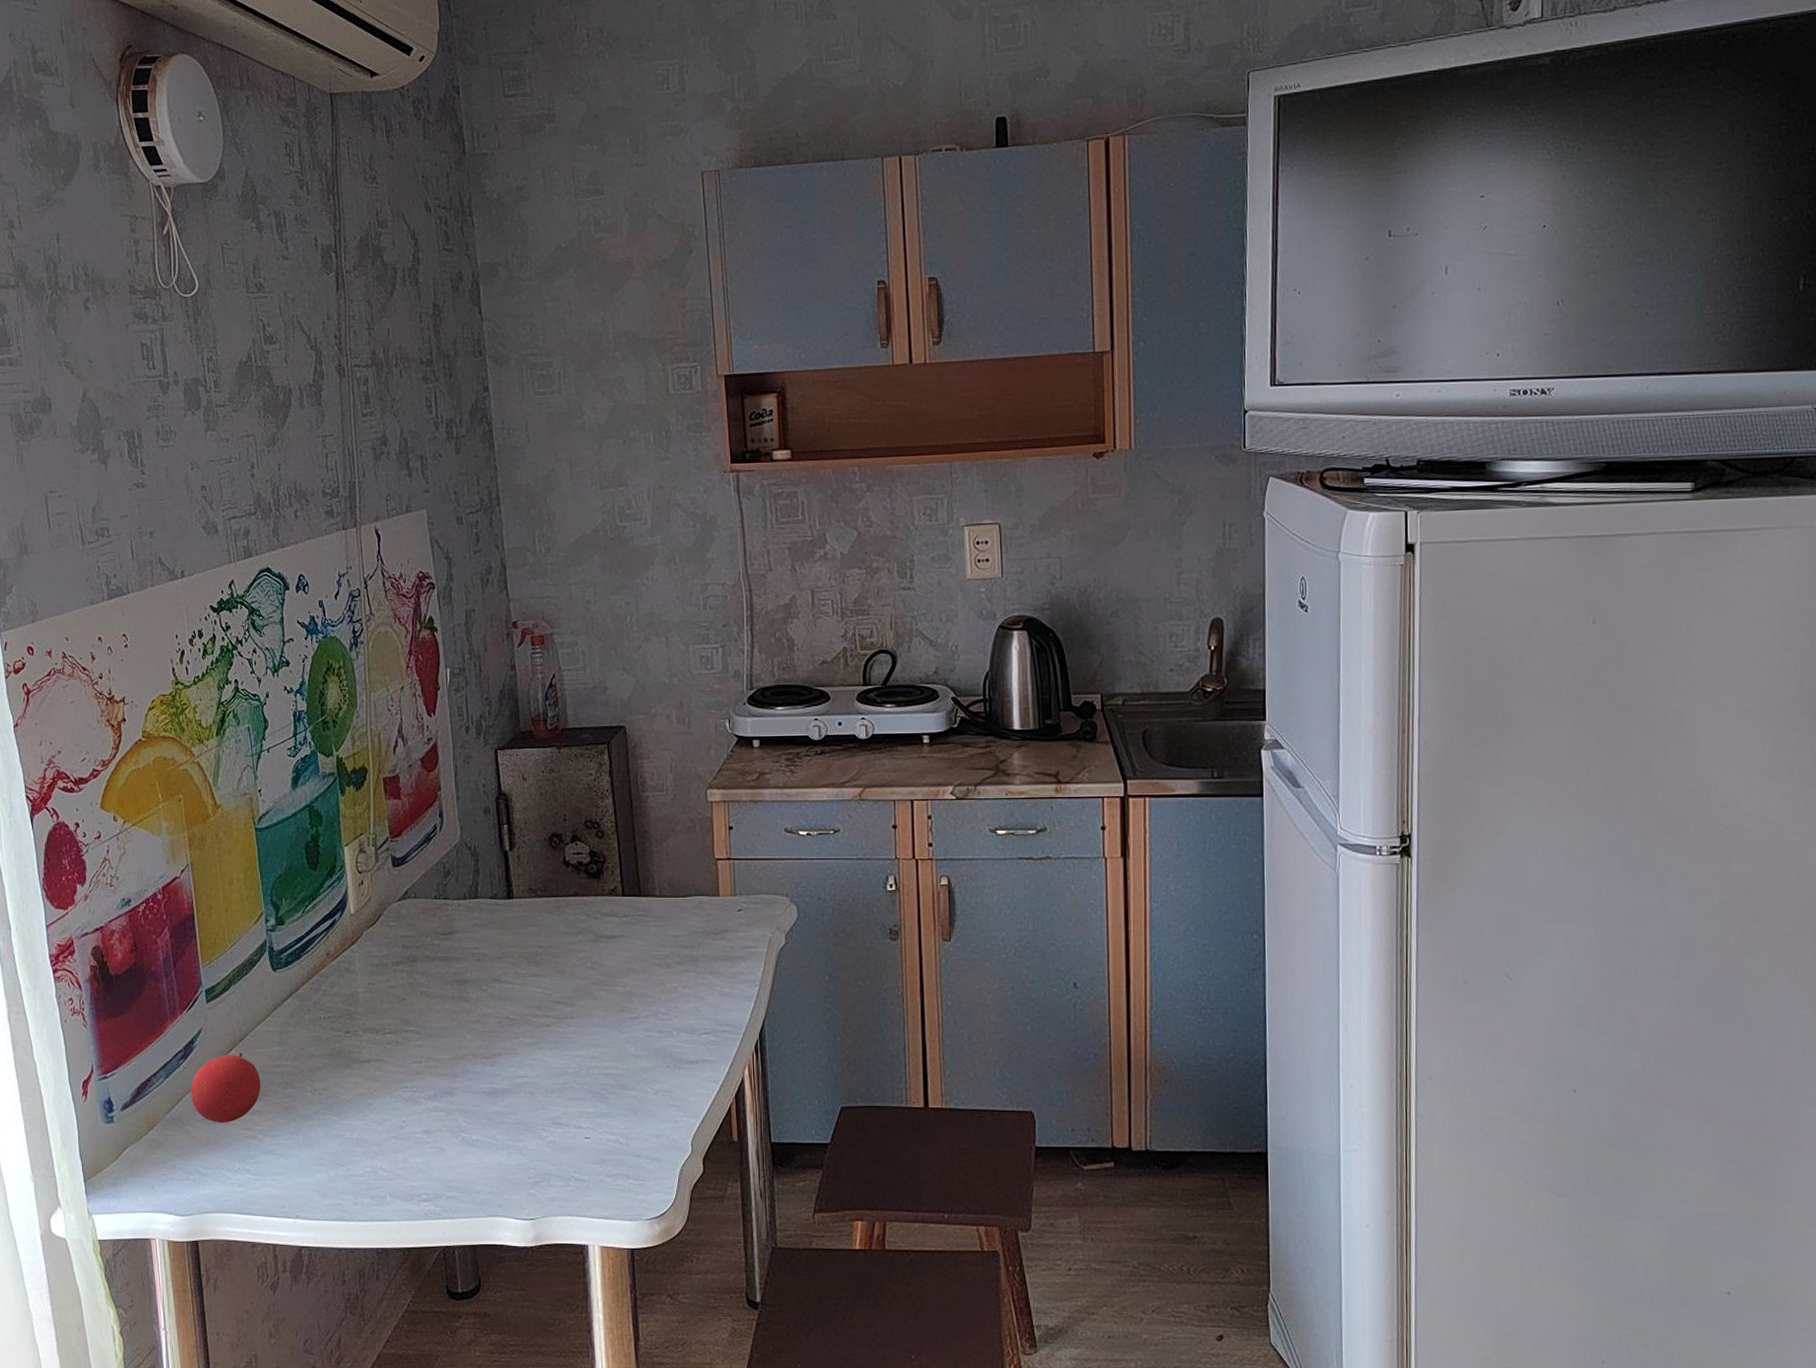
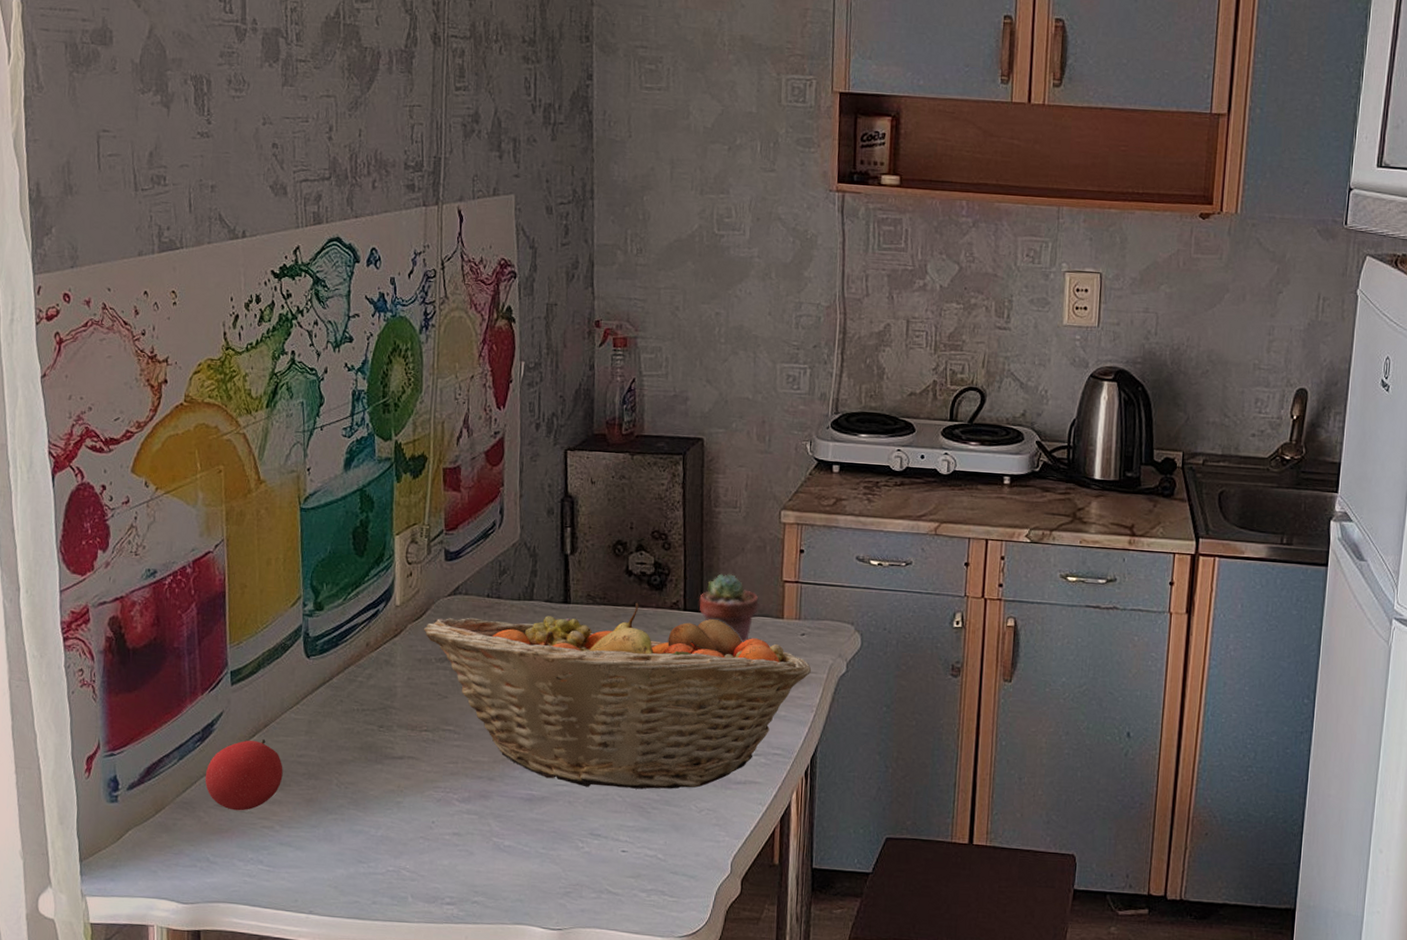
fruit basket: none [378,892,752,1076] -> present [423,602,812,789]
potted succulent: none [636,857,694,924] -> present [699,573,759,643]

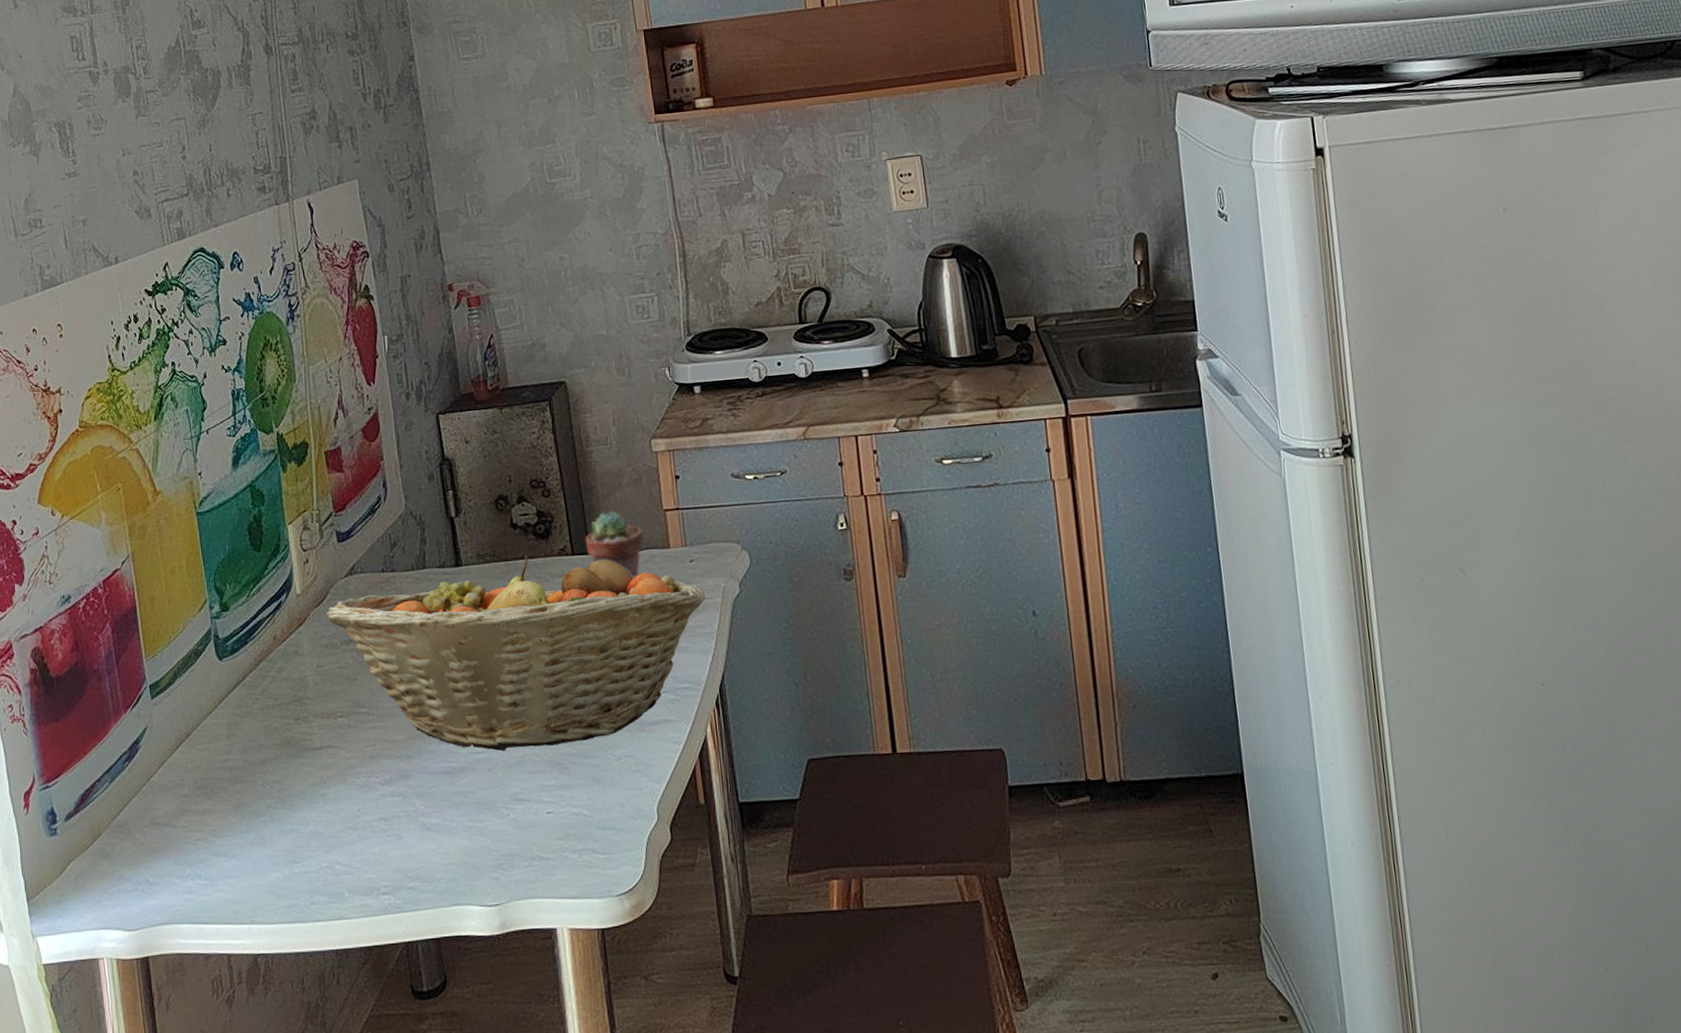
fruit: present [205,738,283,811] -> none [136,748,210,827]

